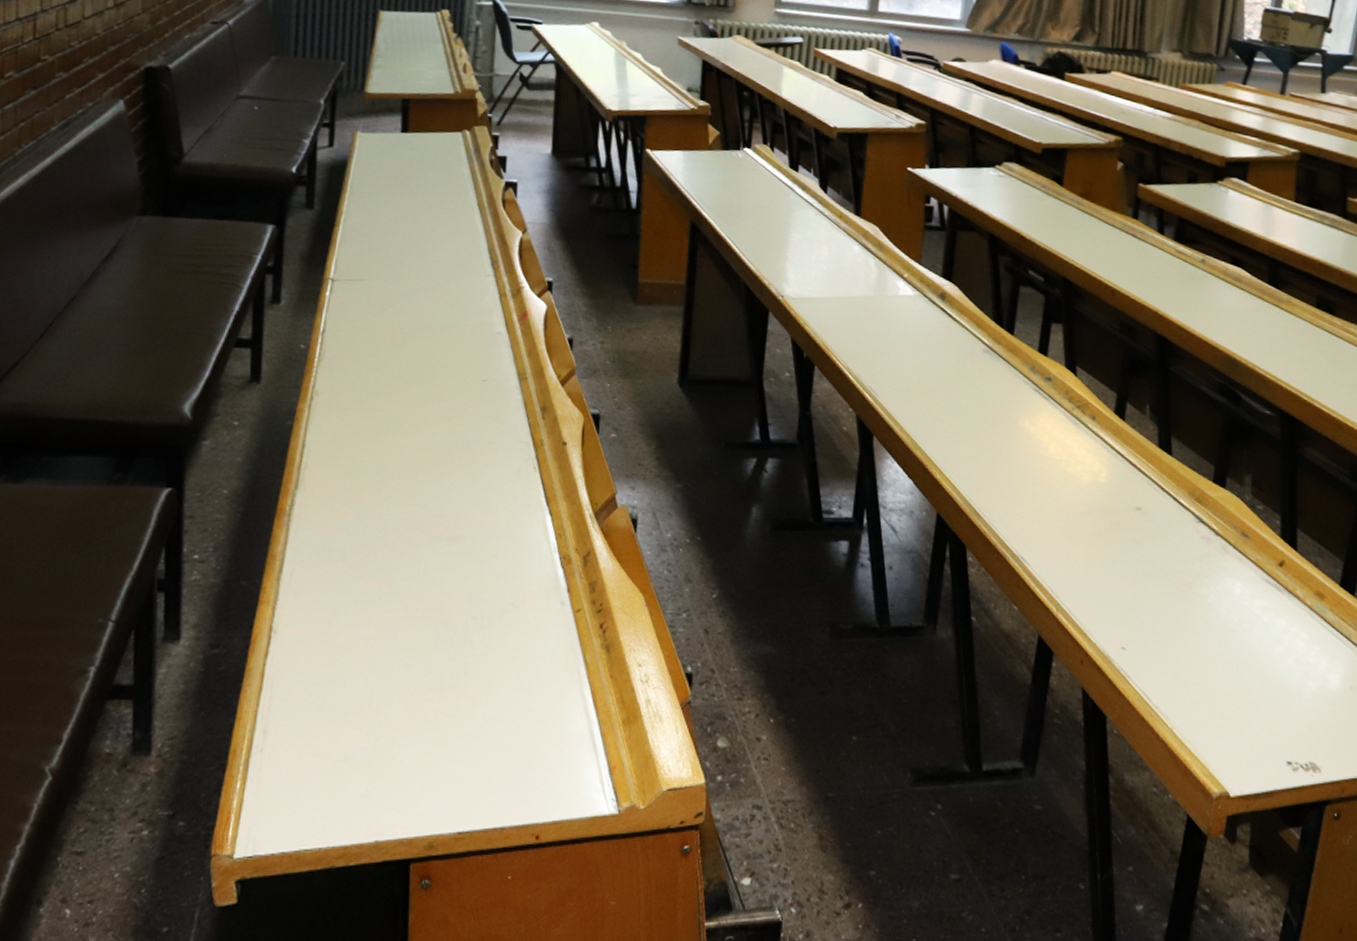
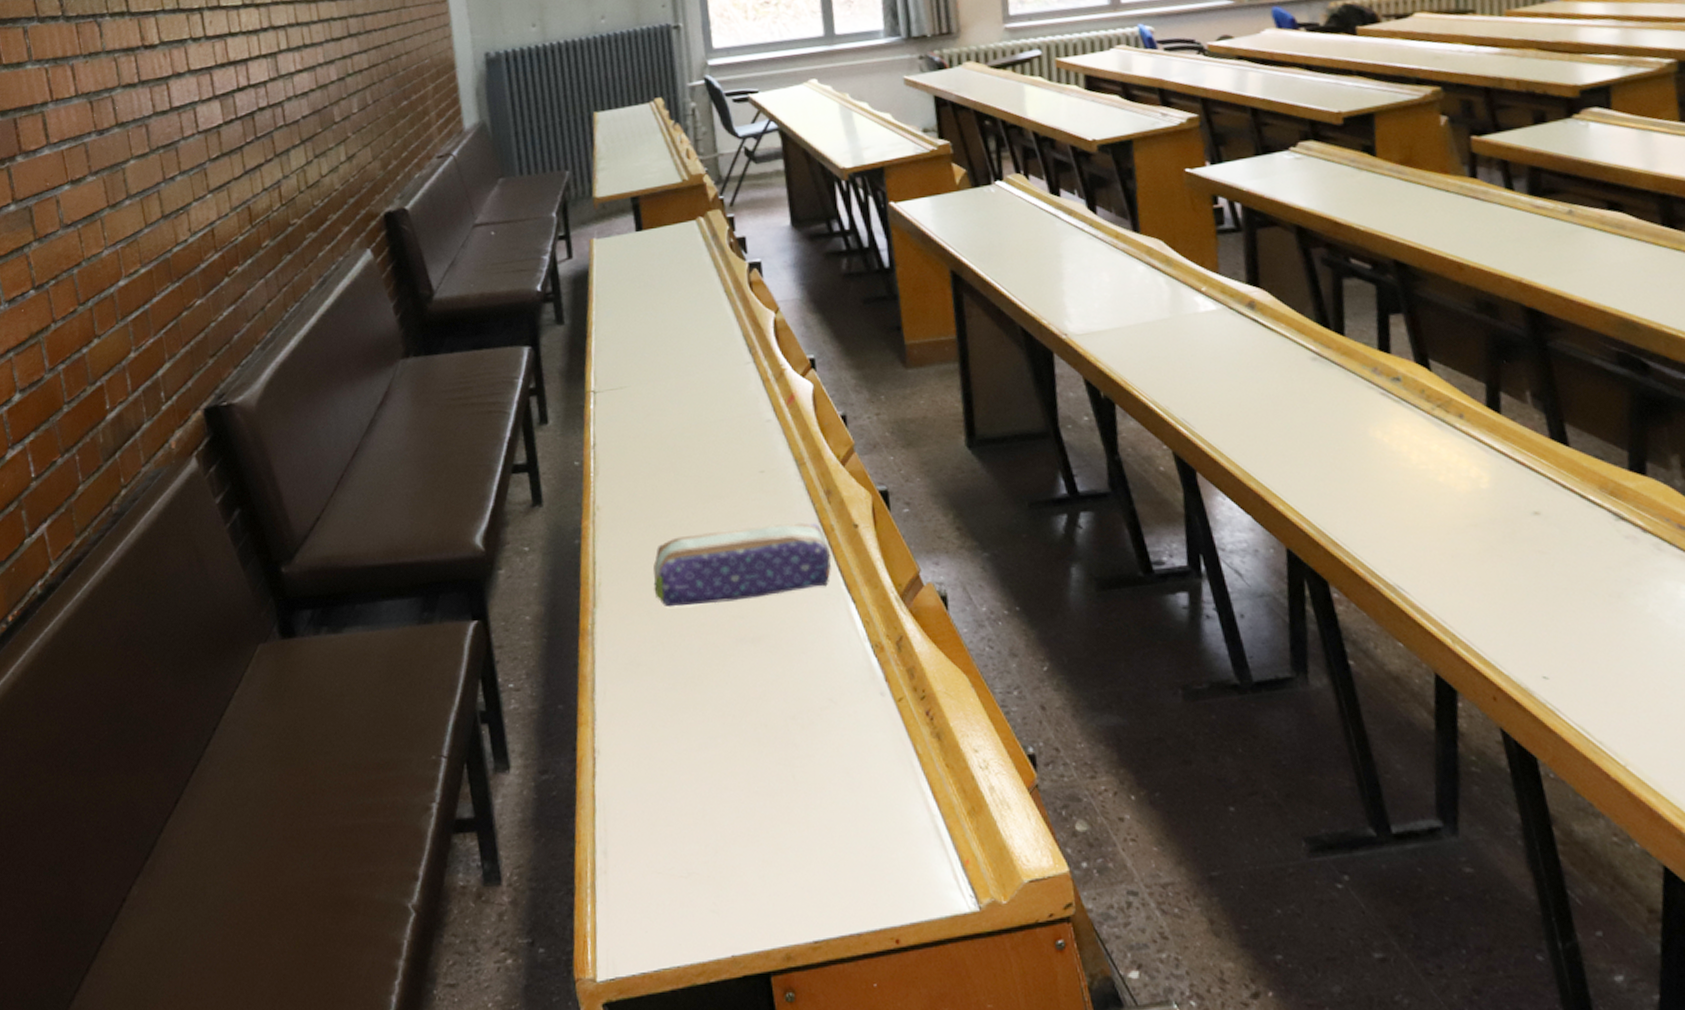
pencil case: none [359,431,537,500] -> present [653,522,831,607]

